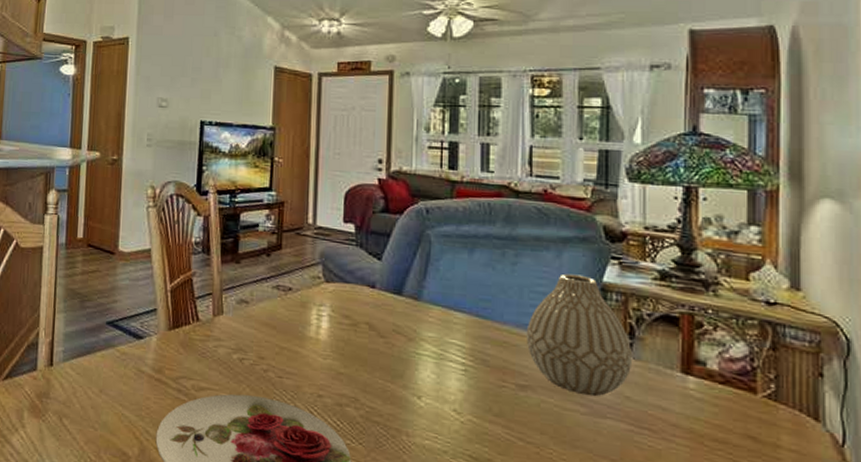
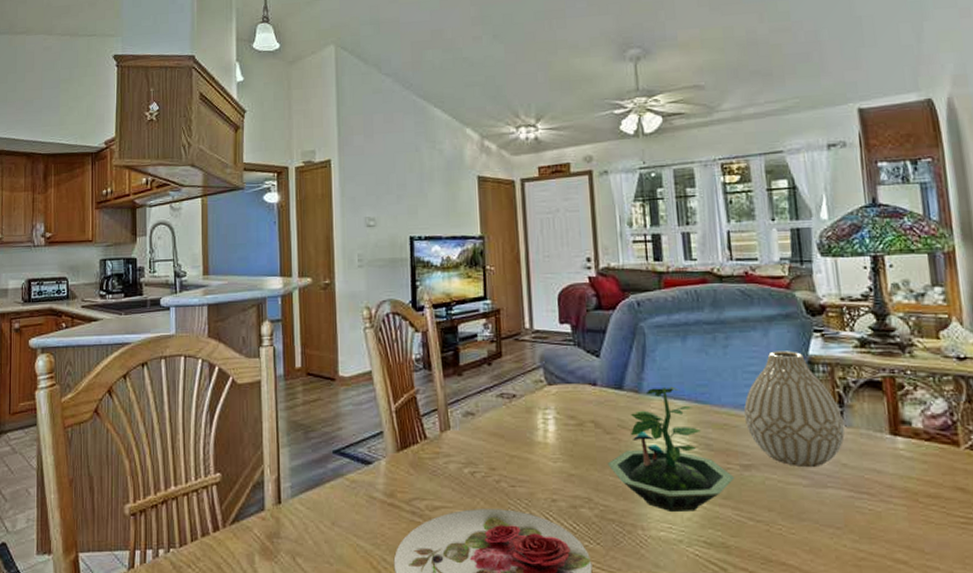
terrarium: none [378,297,508,425] -> present [607,386,734,513]

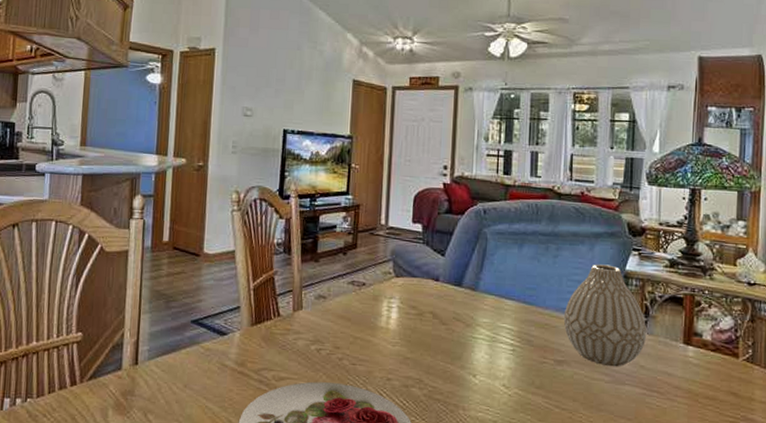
terrarium: present [607,386,734,513] -> none [440,287,548,397]

